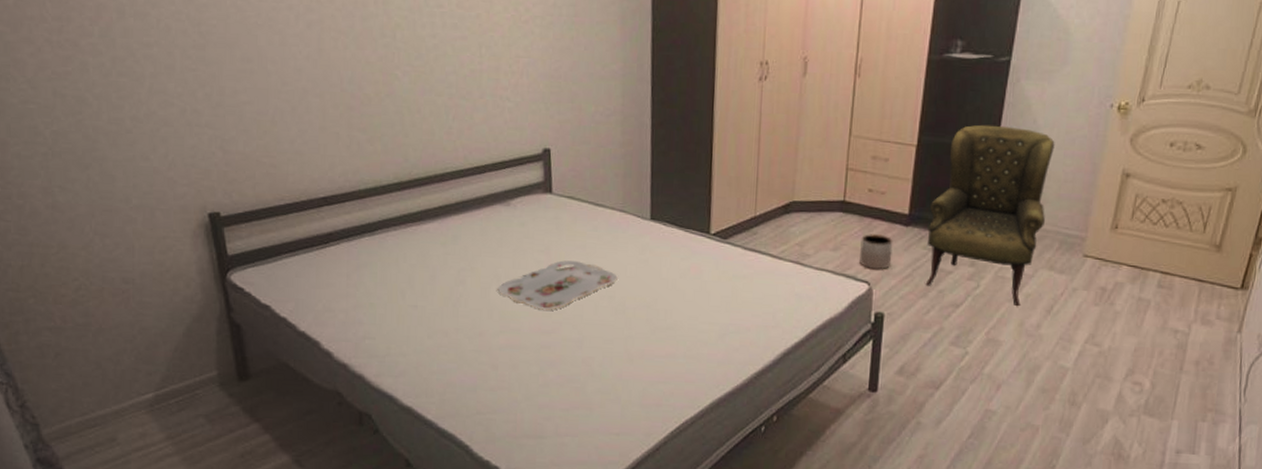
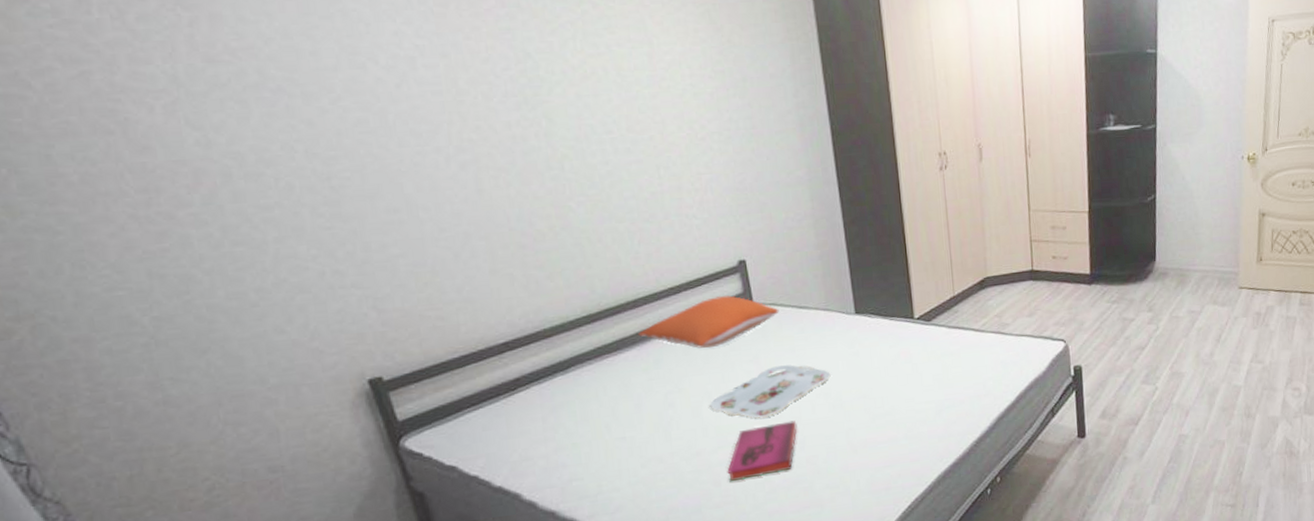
pillow: none [441,181,576,233] -> present [638,295,780,349]
hardback book: none [505,318,578,369] -> present [727,420,797,482]
planter: present [860,234,893,270] -> none [1052,295,1082,328]
armchair: present [925,124,1055,307] -> none [1108,185,1205,341]

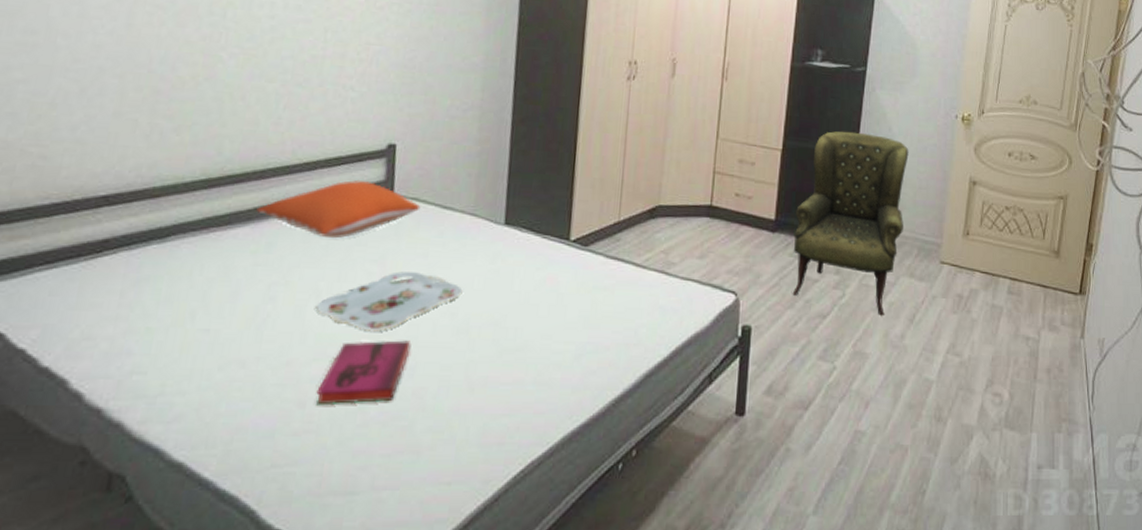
armchair: none [1108,185,1205,341] -> present [792,131,909,316]

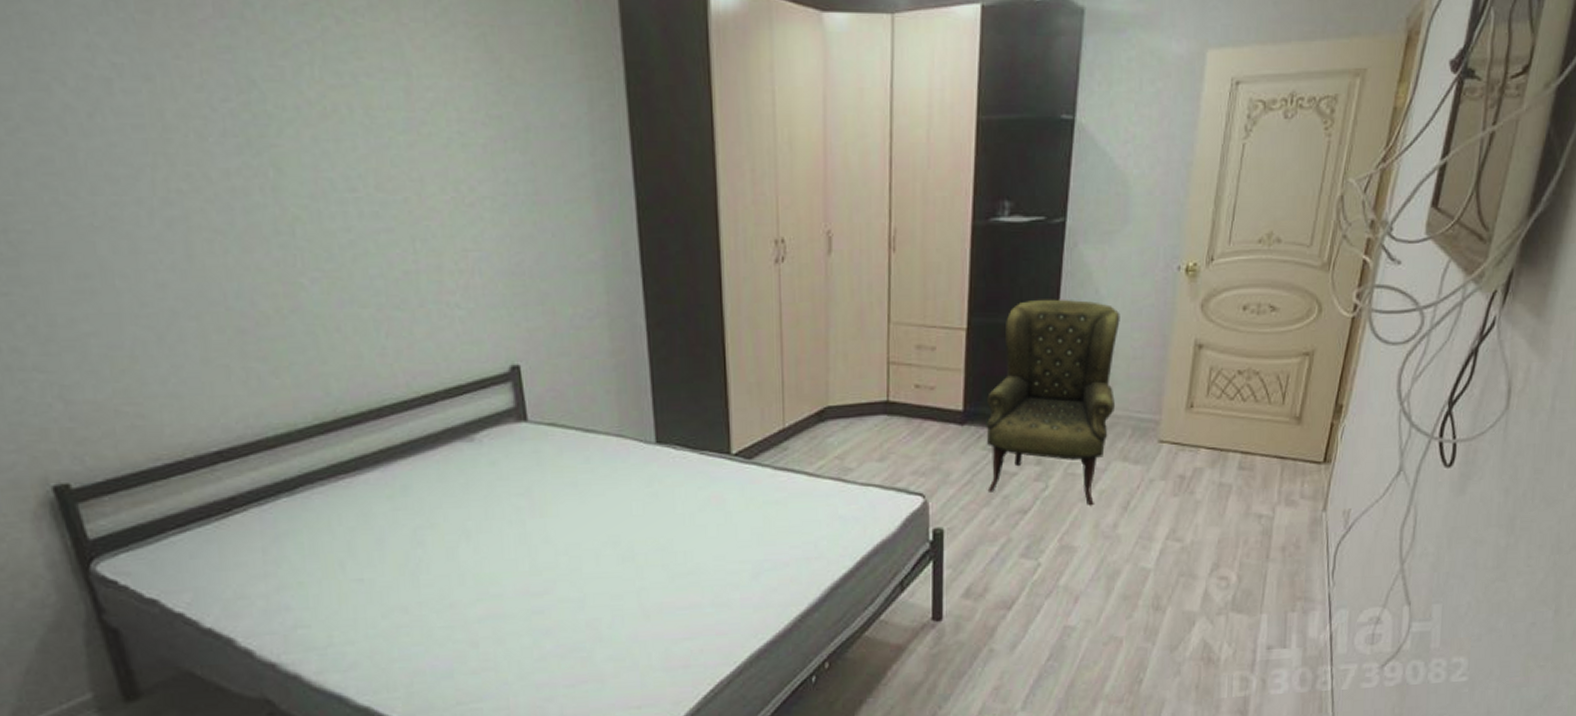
pillow: present [256,179,421,239] -> none [382,408,560,476]
serving tray: present [316,271,463,331] -> none [469,503,622,567]
hardback book: present [316,340,411,406] -> none [487,573,576,644]

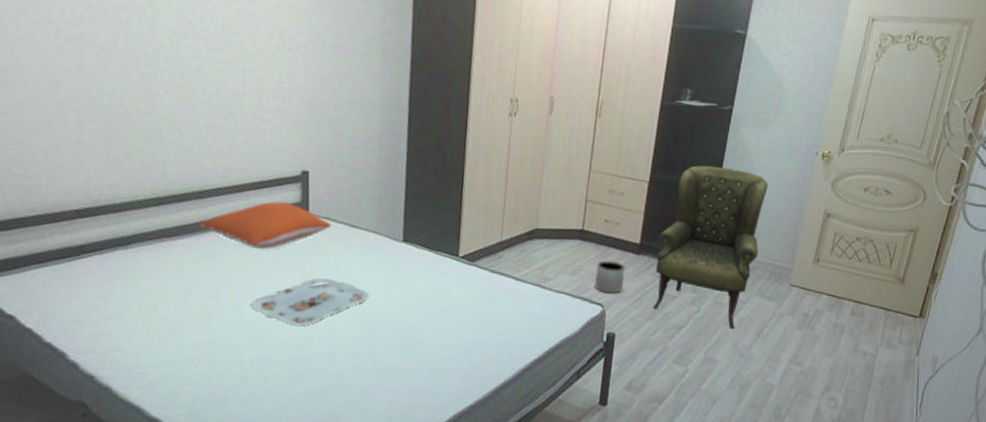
pillow: none [382,408,560,476] -> present [198,200,332,250]
serving tray: none [469,503,622,567] -> present [252,278,369,326]
planter: none [911,437,948,479] -> present [595,260,625,294]

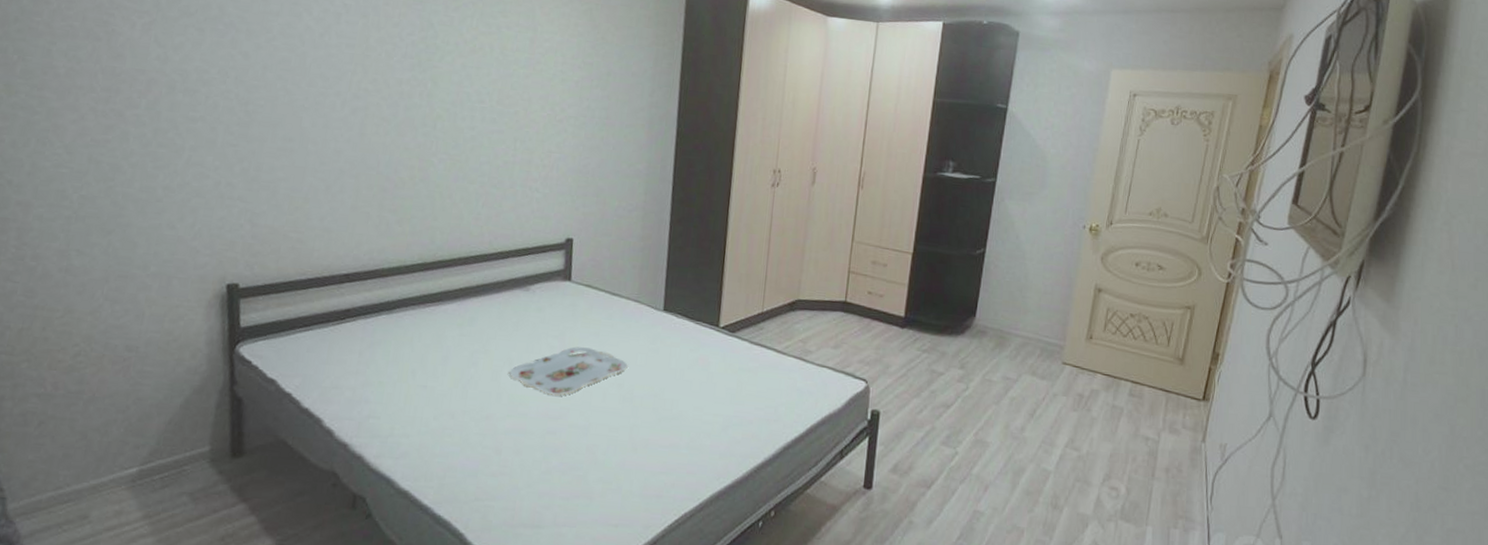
pillow: present [198,200,332,250] -> none [462,267,593,317]
planter: present [595,260,625,294] -> none [858,334,890,369]
armchair: present [652,165,768,330] -> none [918,237,1035,410]

